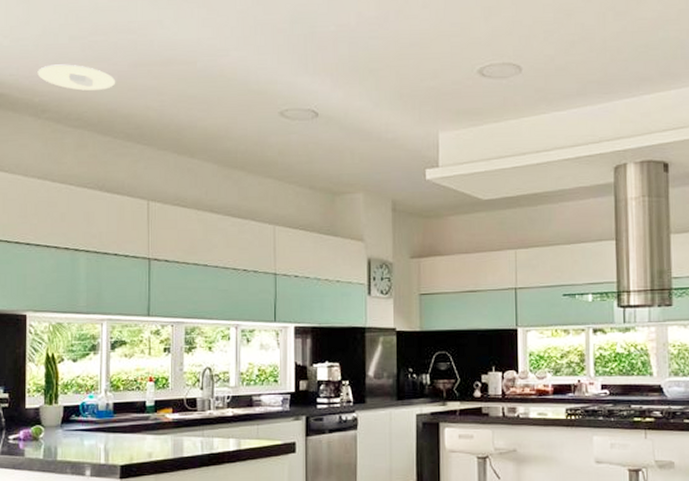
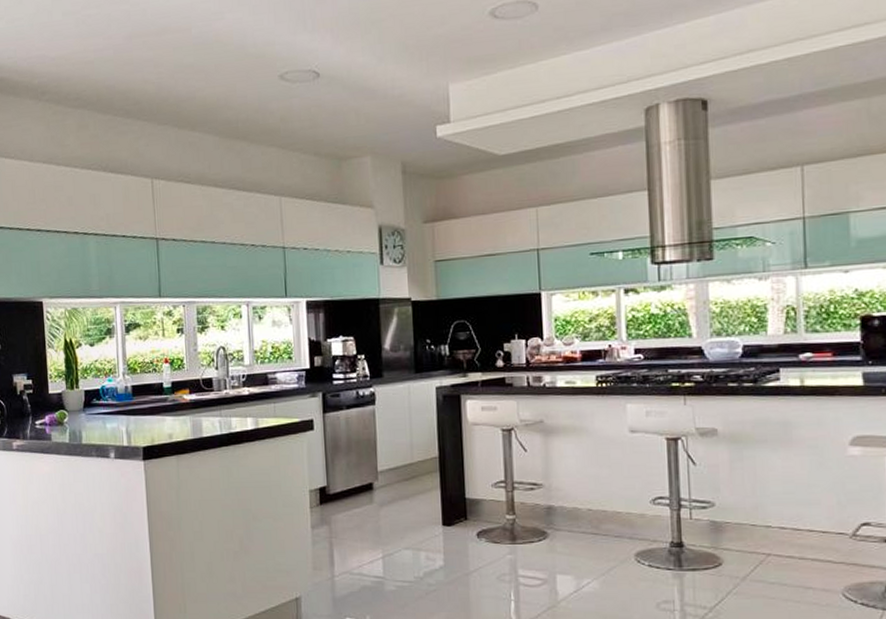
recessed light: present [37,64,116,91] -> none [34,41,112,69]

